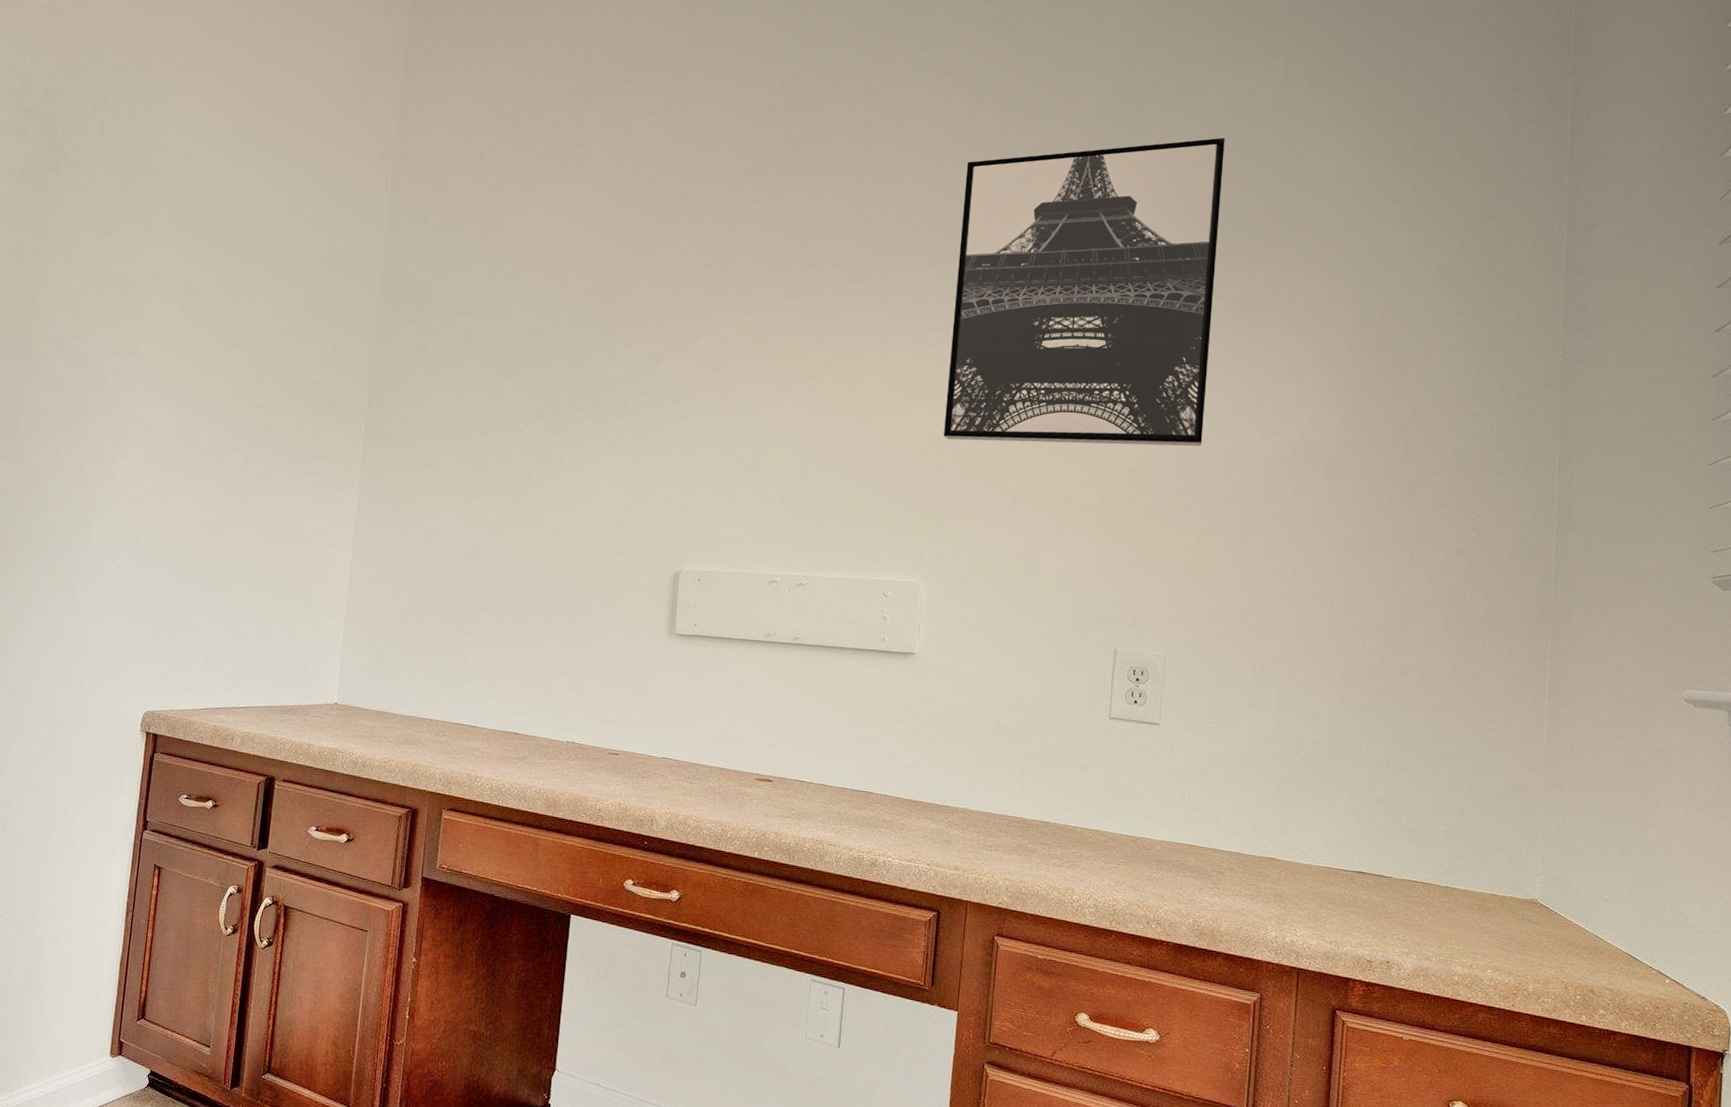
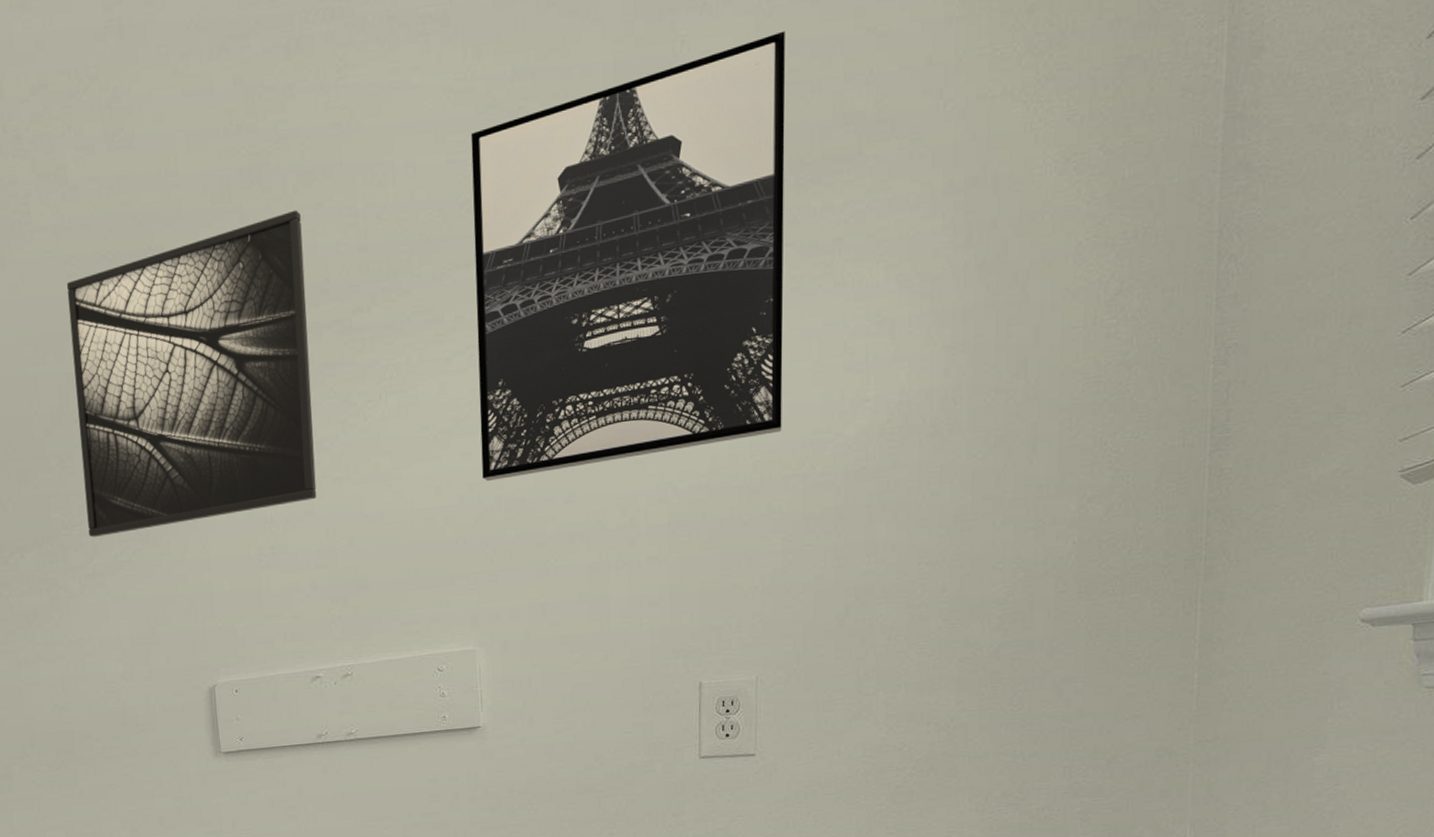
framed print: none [591,190,819,426] -> present [66,209,317,537]

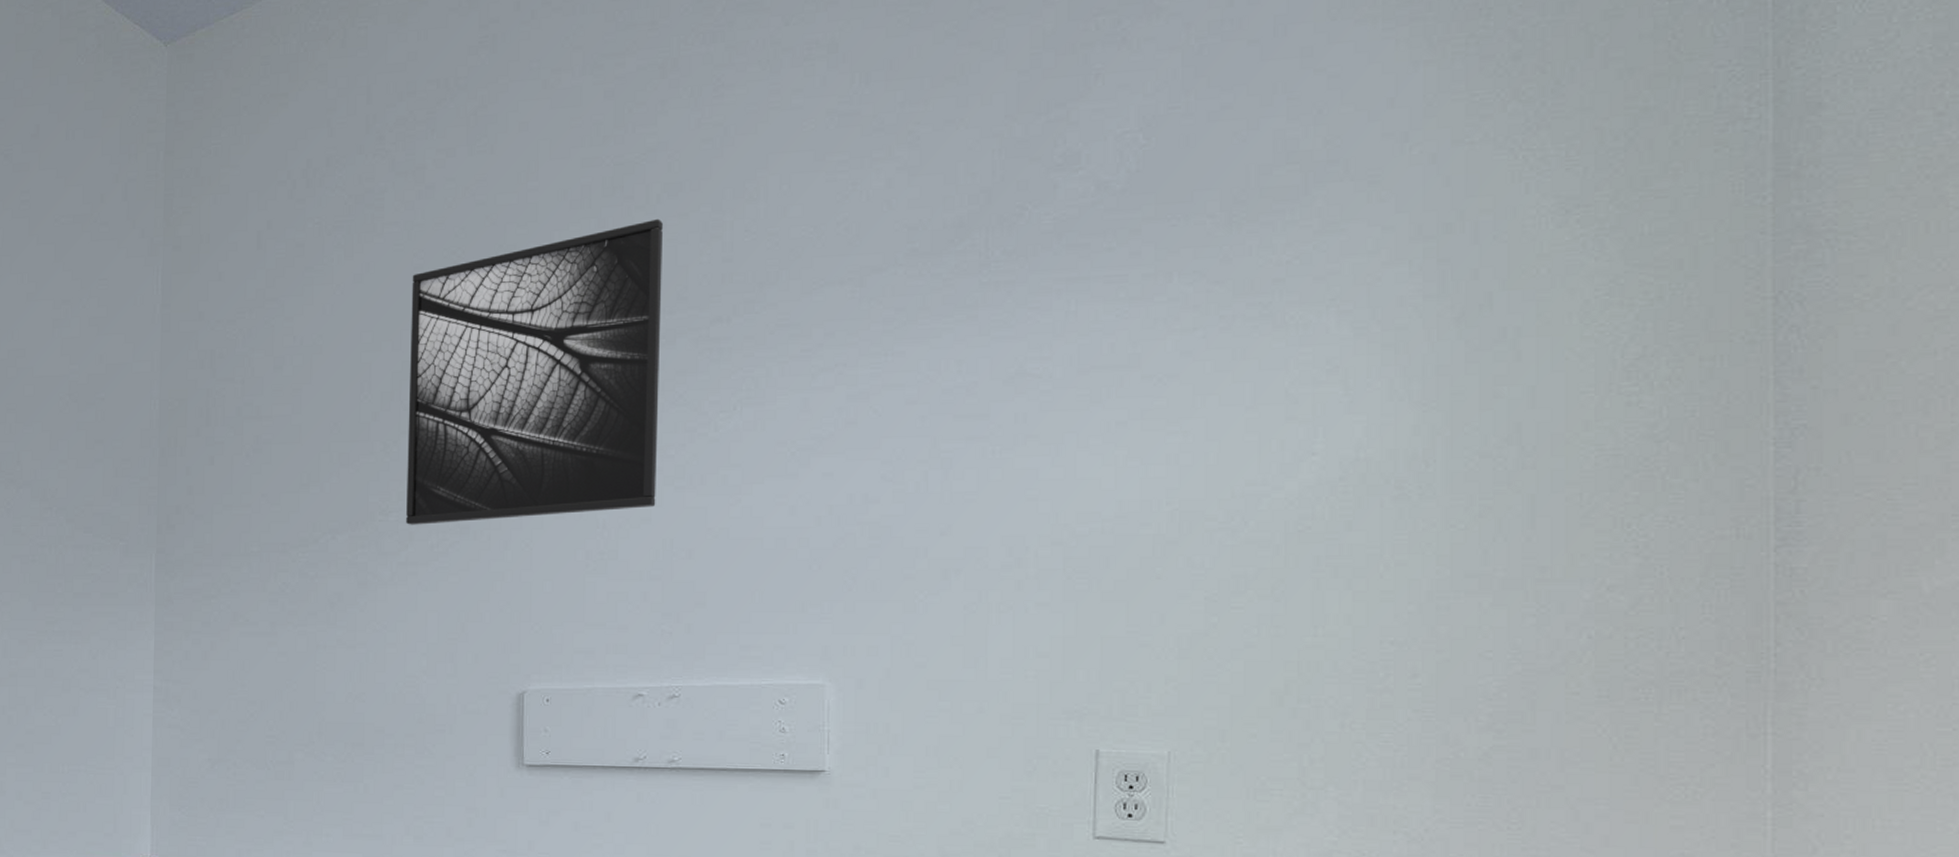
wall art: present [470,30,786,481] -> none [845,68,1217,504]

